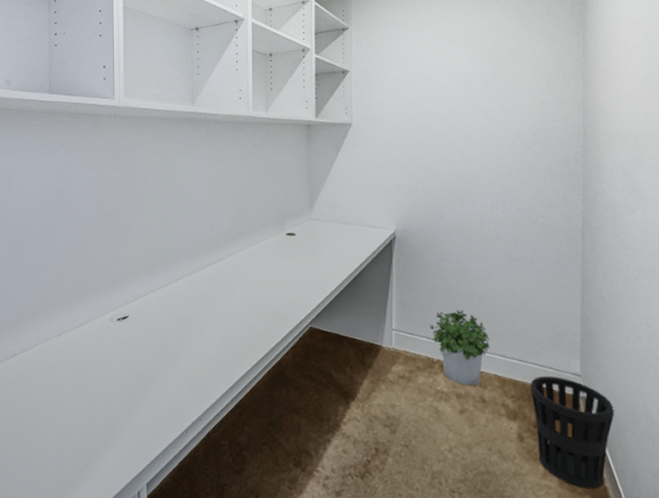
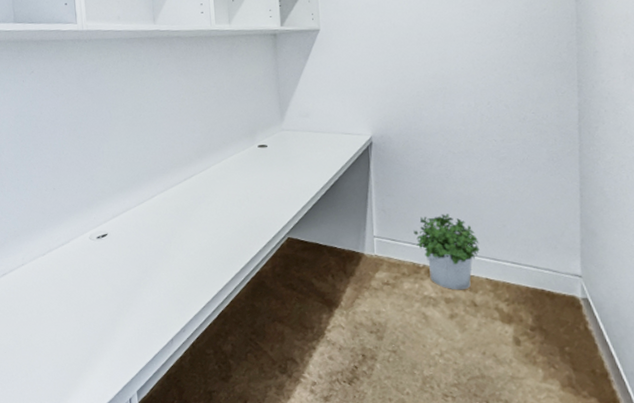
wastebasket: present [530,375,614,489] -> none [525,277,621,392]

